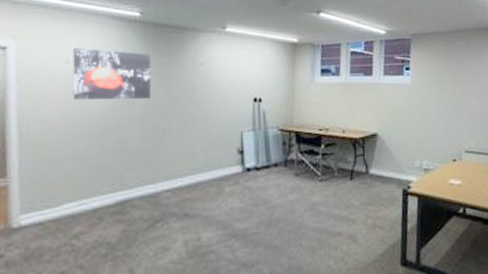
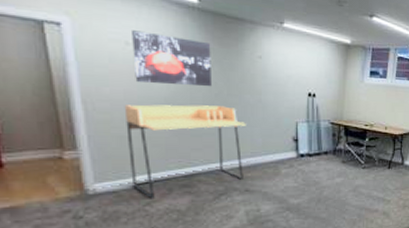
desk: none [59,119,186,231] -> present [124,104,246,199]

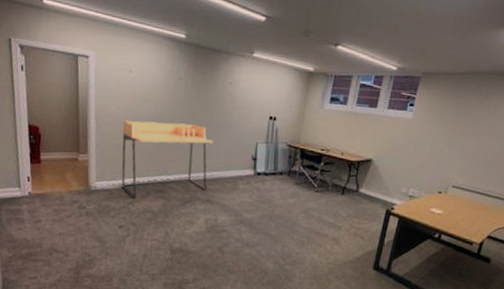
wall art: present [132,30,211,87] -> none [133,61,192,108]

